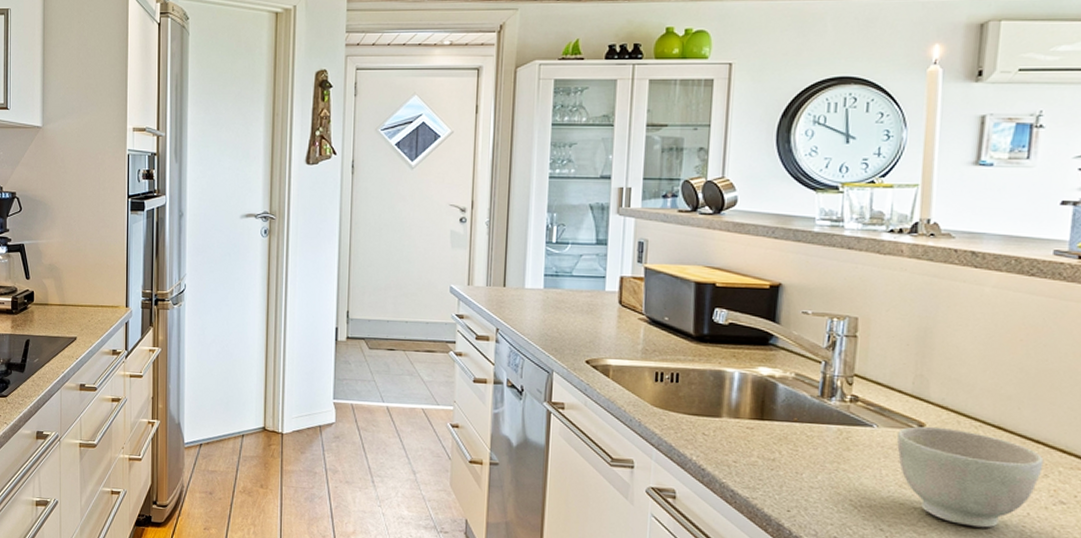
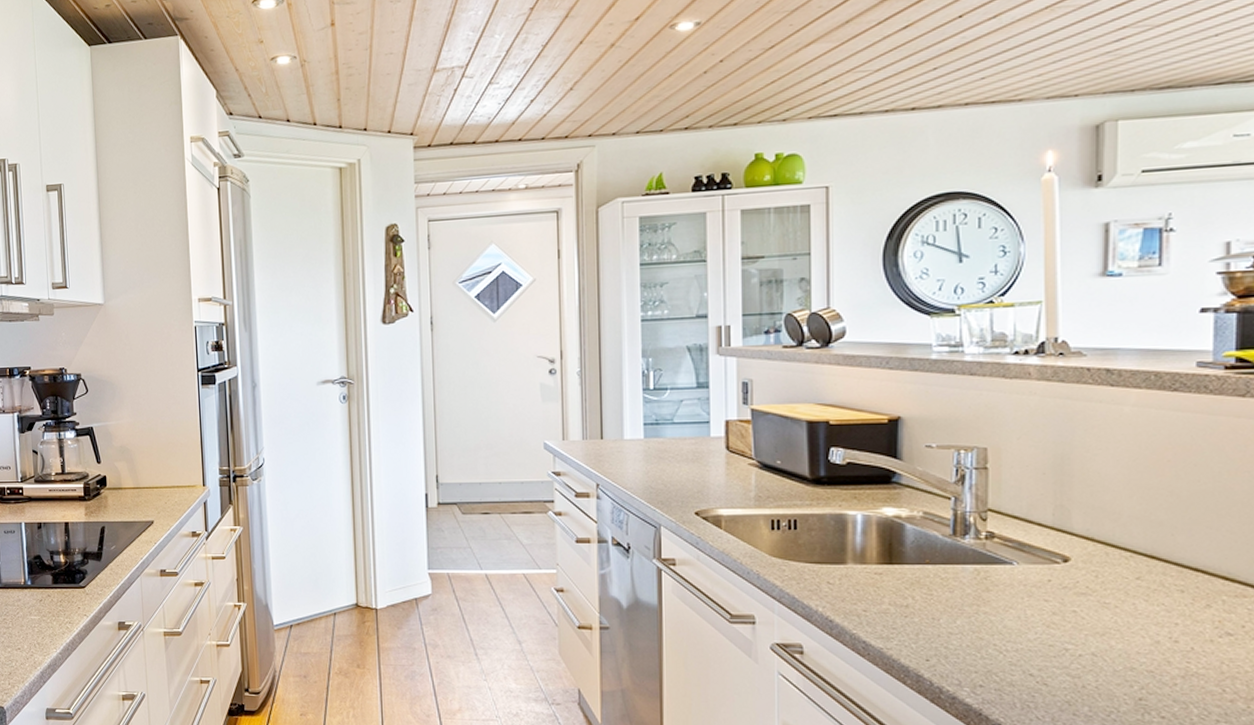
bowl: present [897,426,1044,528] -> none [1041,560,1205,667]

